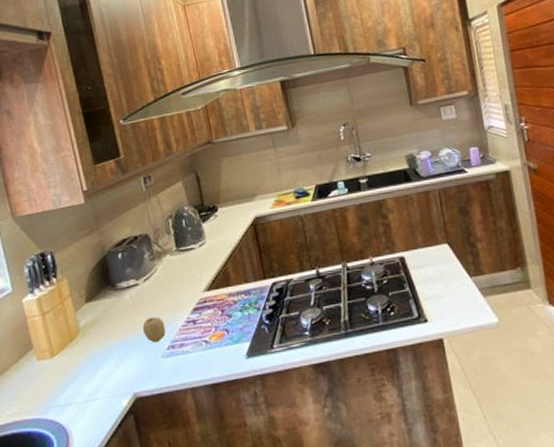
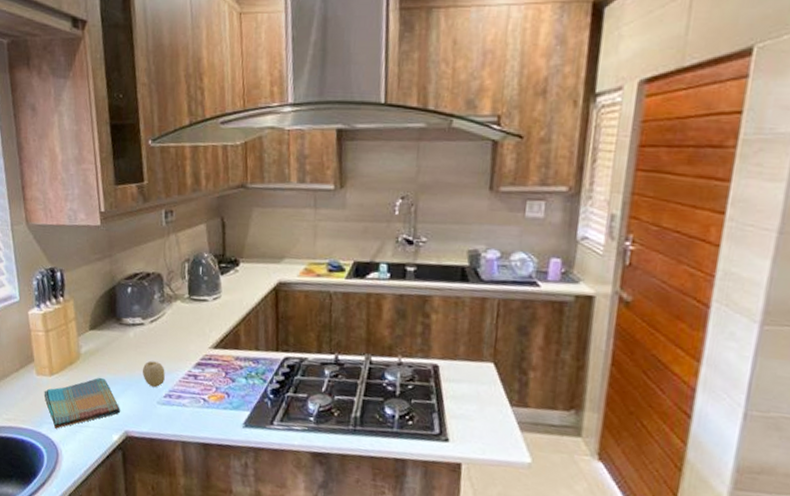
dish towel: none [46,346,127,410] -> present [44,377,121,429]

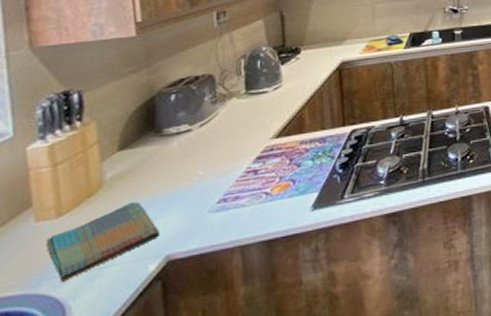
fruit: present [142,360,165,388] -> none [189,166,219,196]

